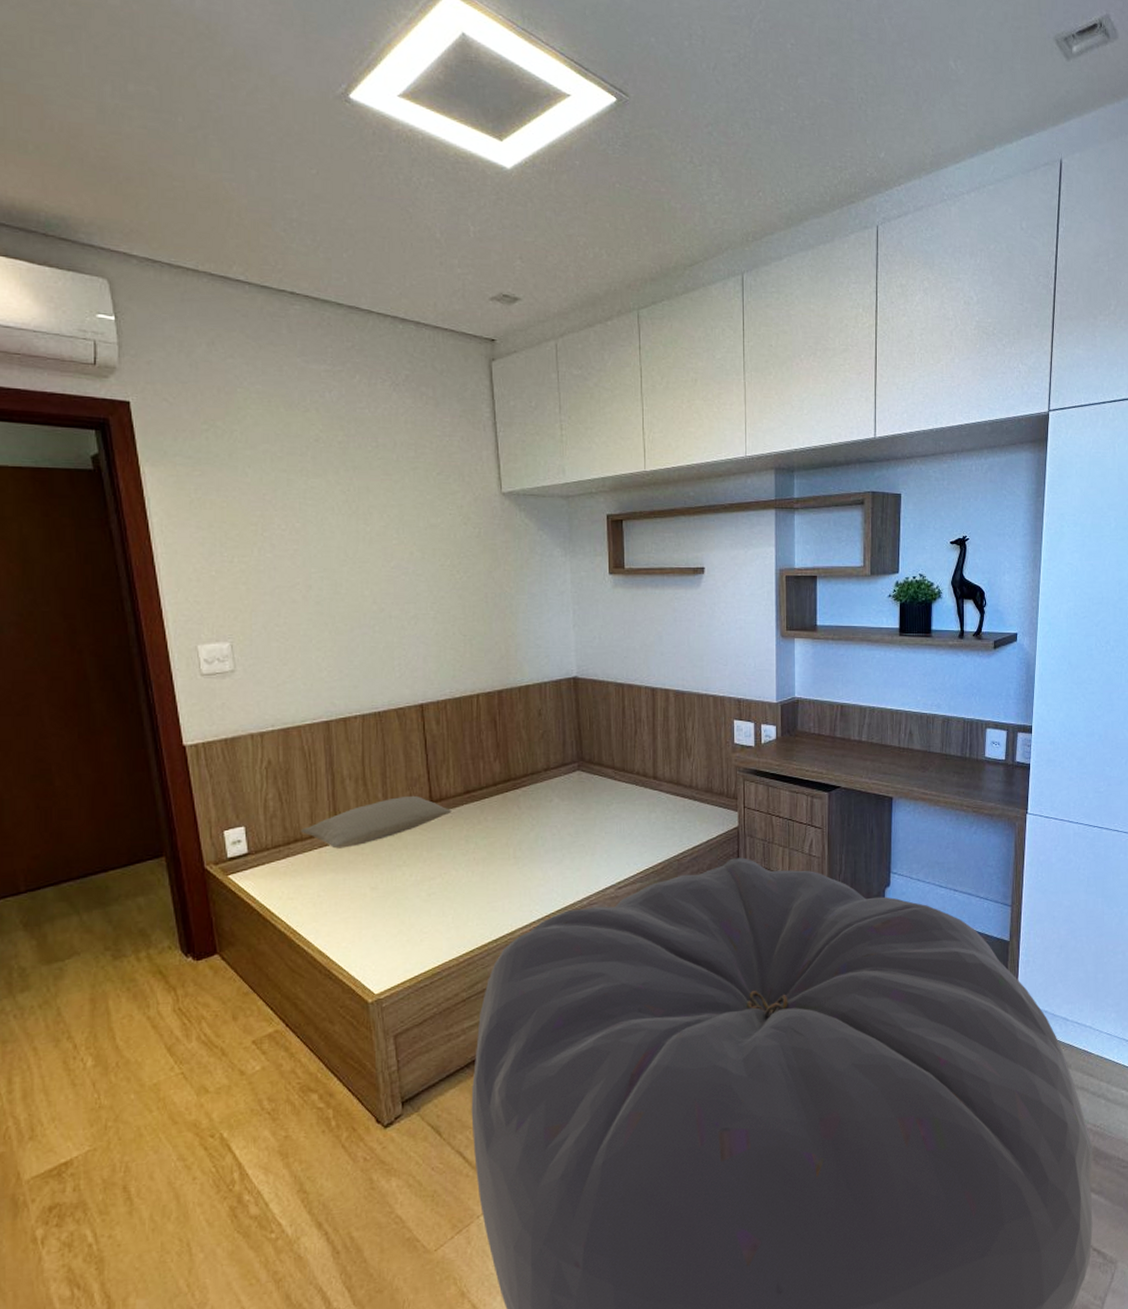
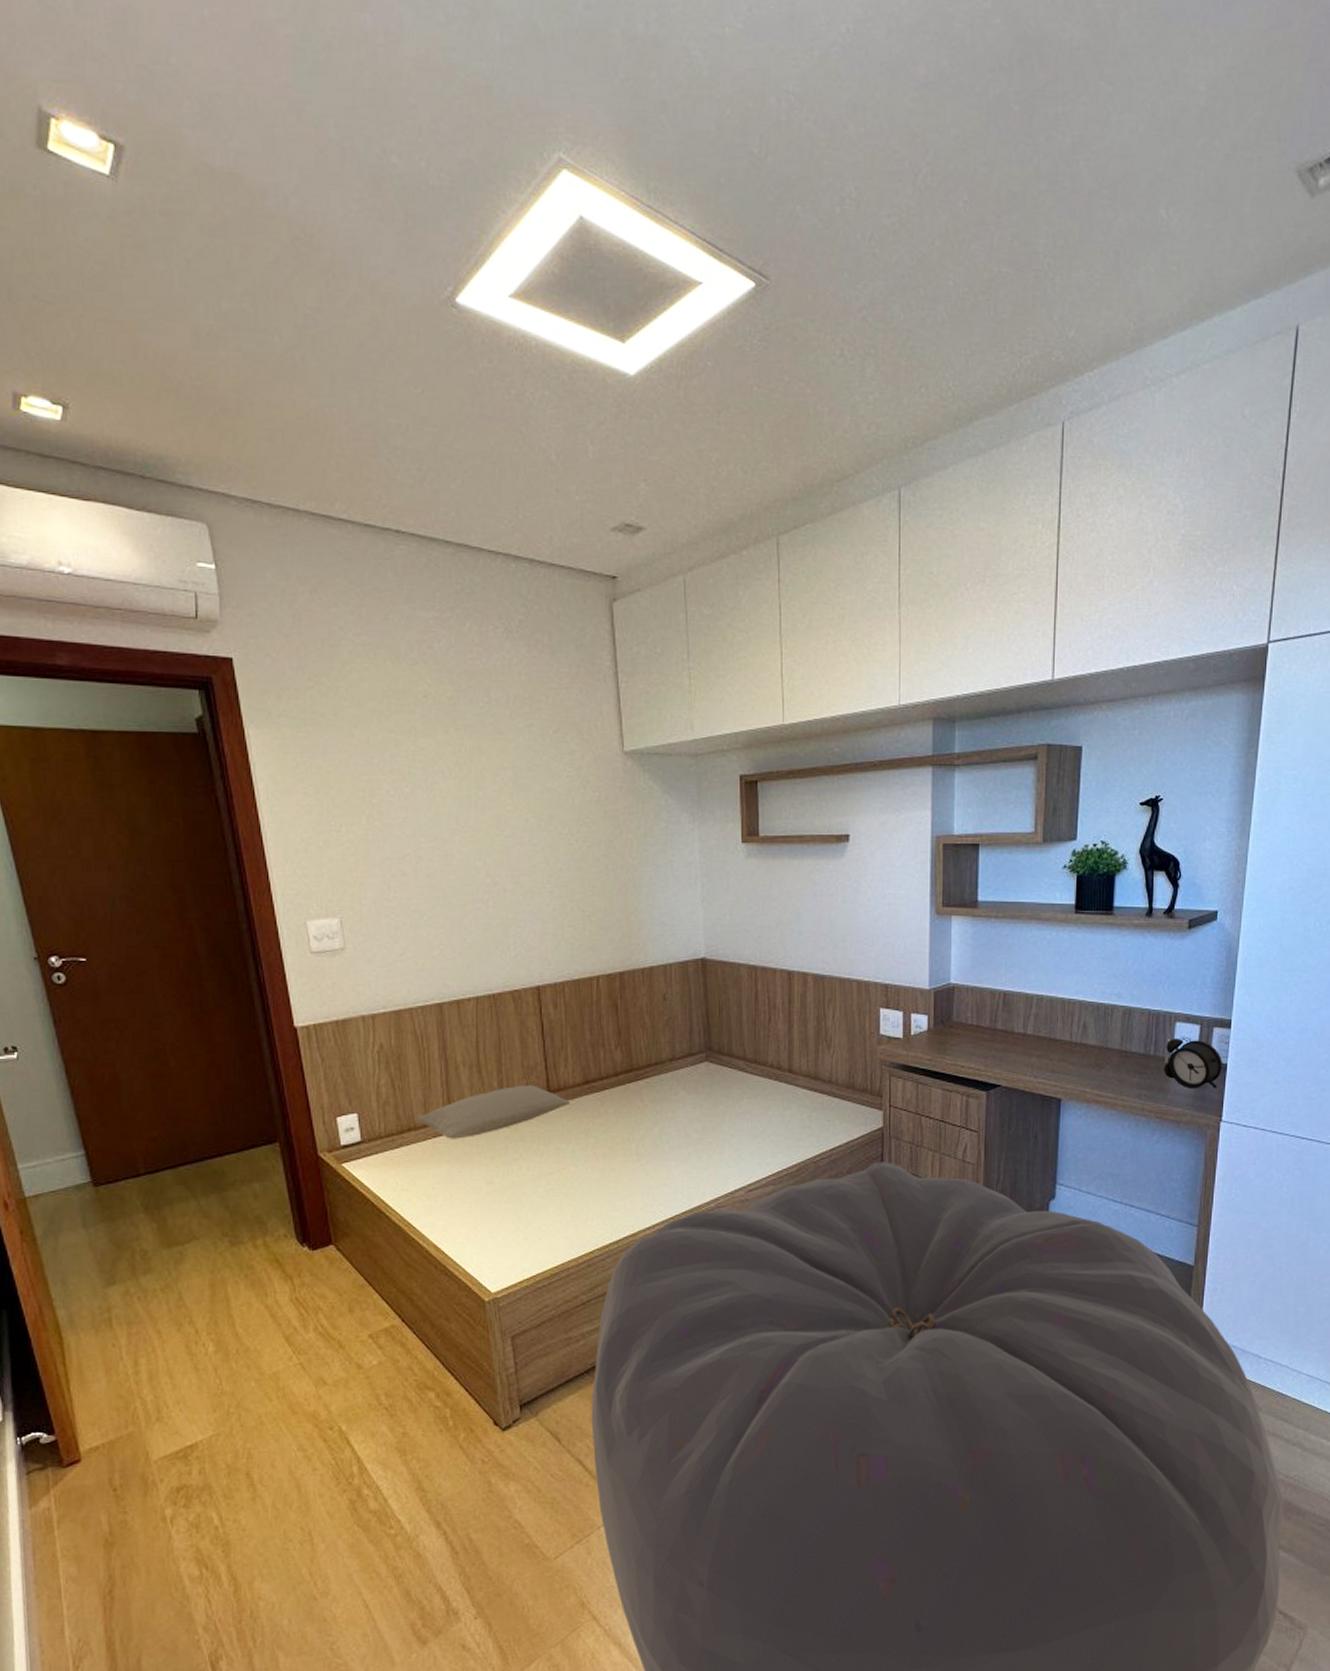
alarm clock: none [977,742,1027,786] -> present [1163,1037,1223,1089]

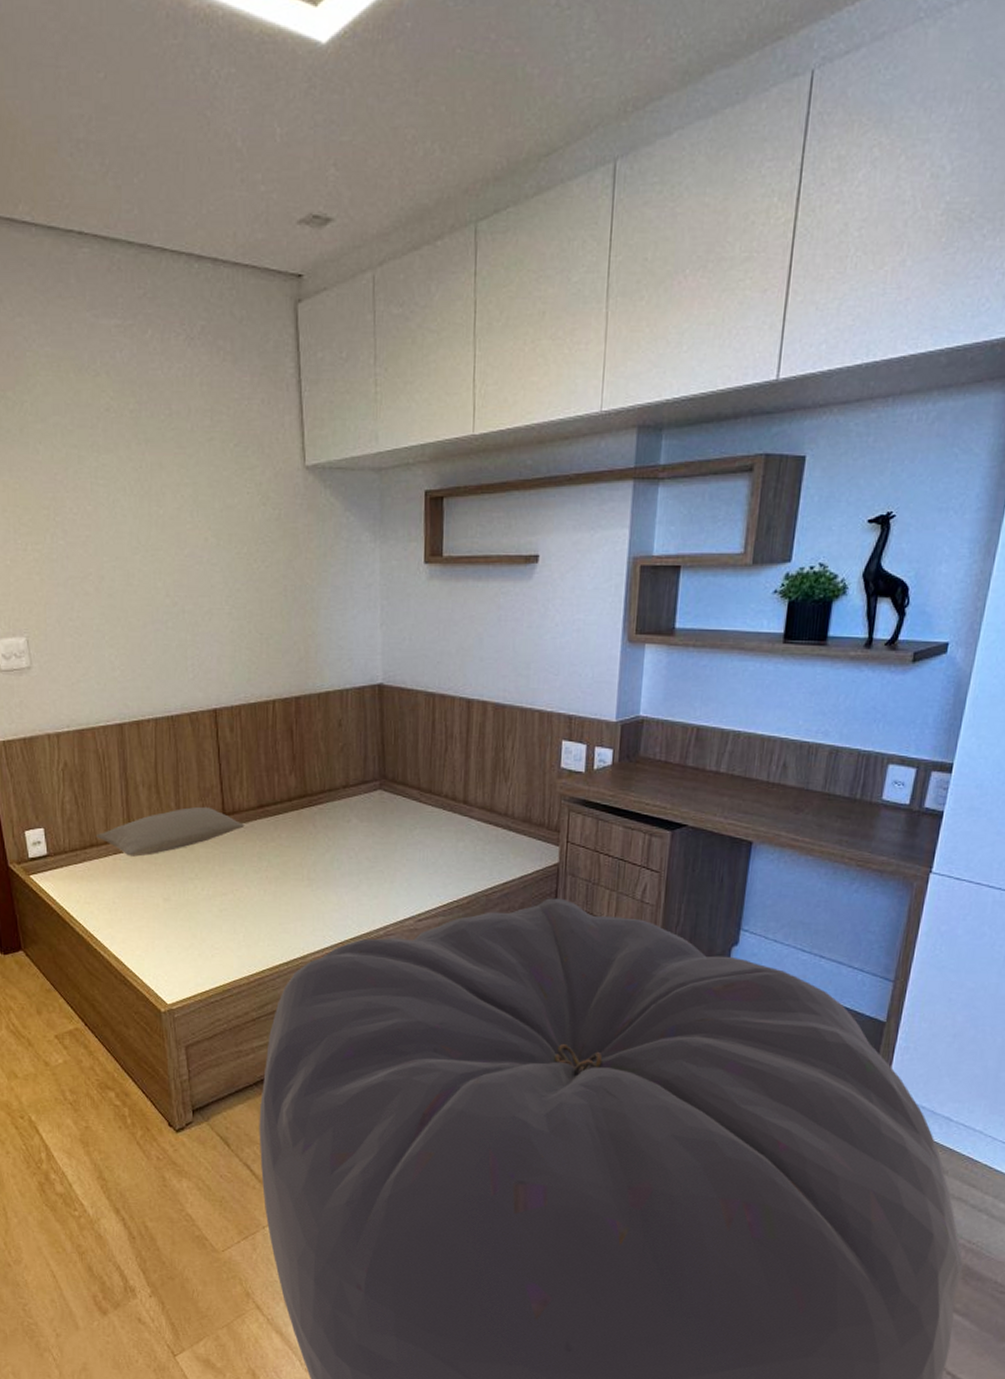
alarm clock: present [1163,1037,1223,1089] -> none [869,781,940,837]

